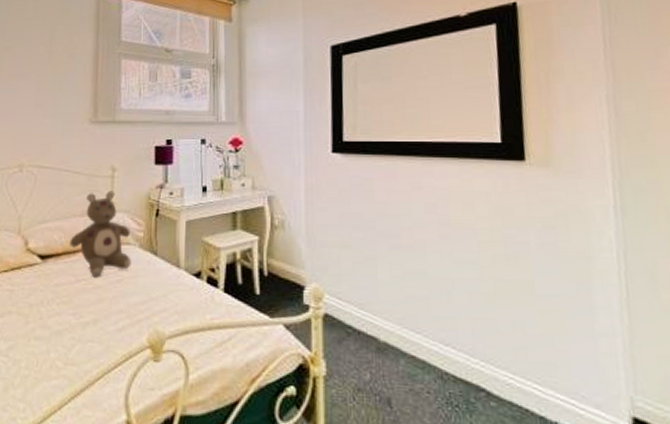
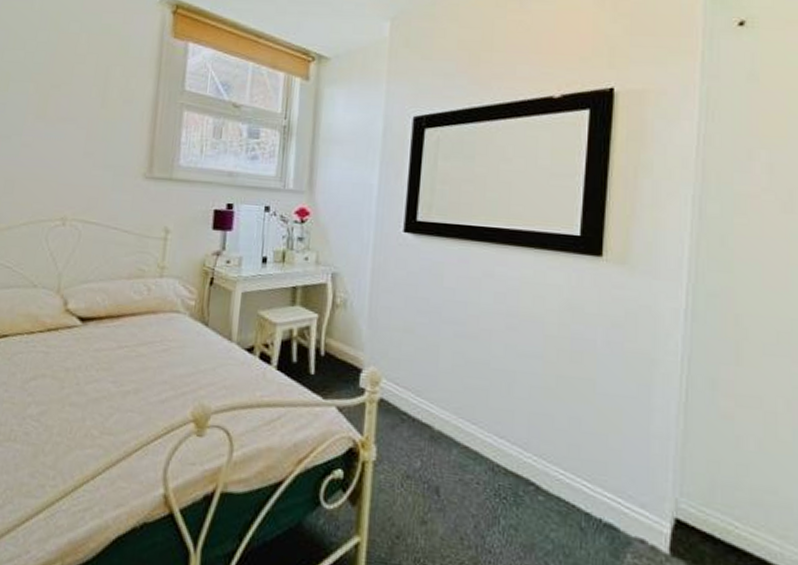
stuffed bear: present [70,190,132,277] -> none [114,253,181,345]

